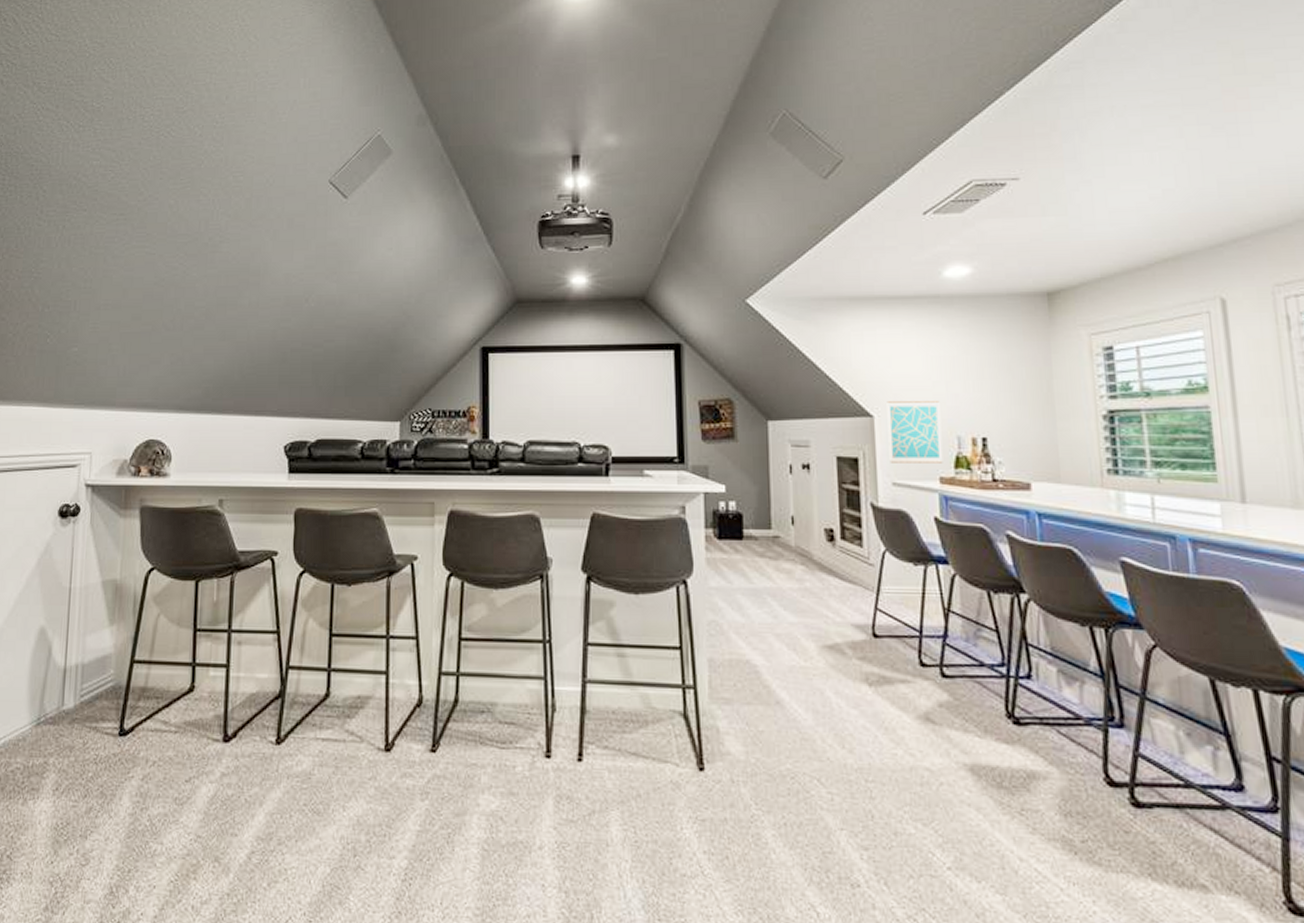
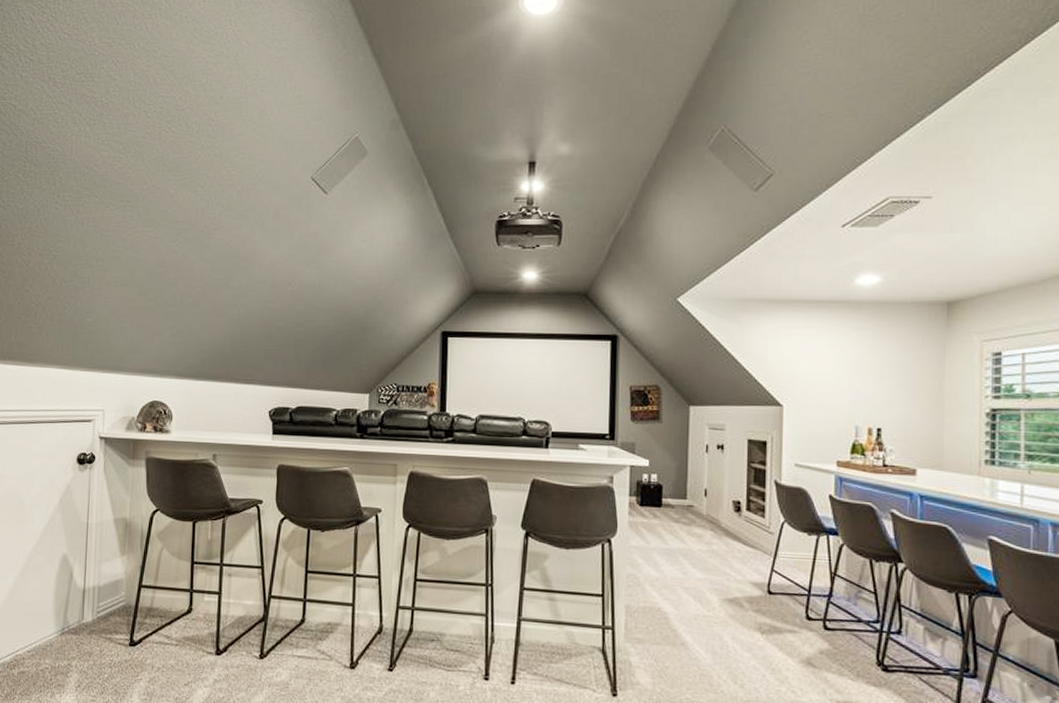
wall art: present [887,401,943,463] -> none [794,393,842,449]

